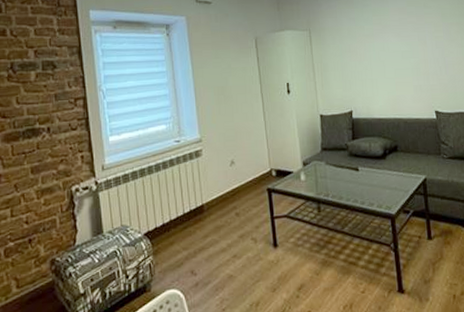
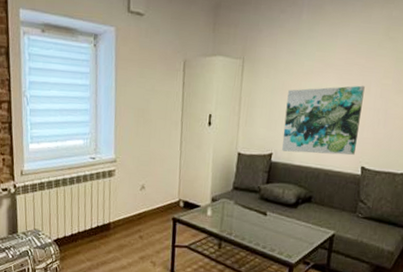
wall art: none [355,40,426,107] -> present [282,85,365,156]

